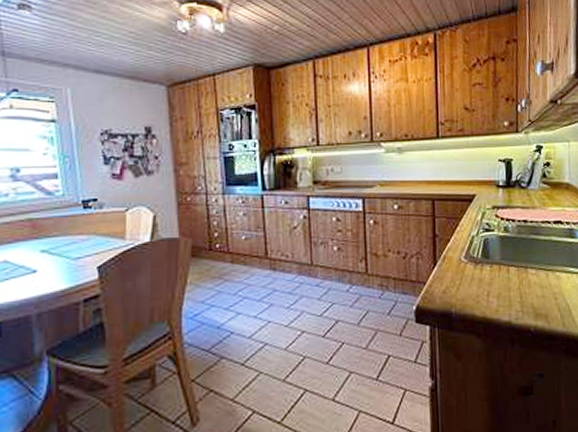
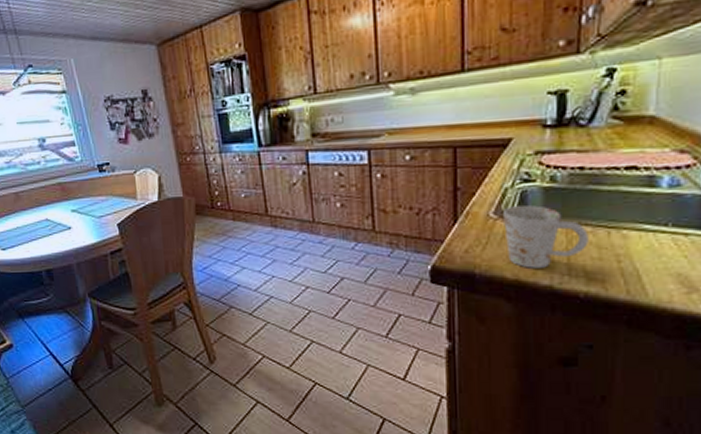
mug: none [472,251,534,306] -> present [503,205,589,268]

